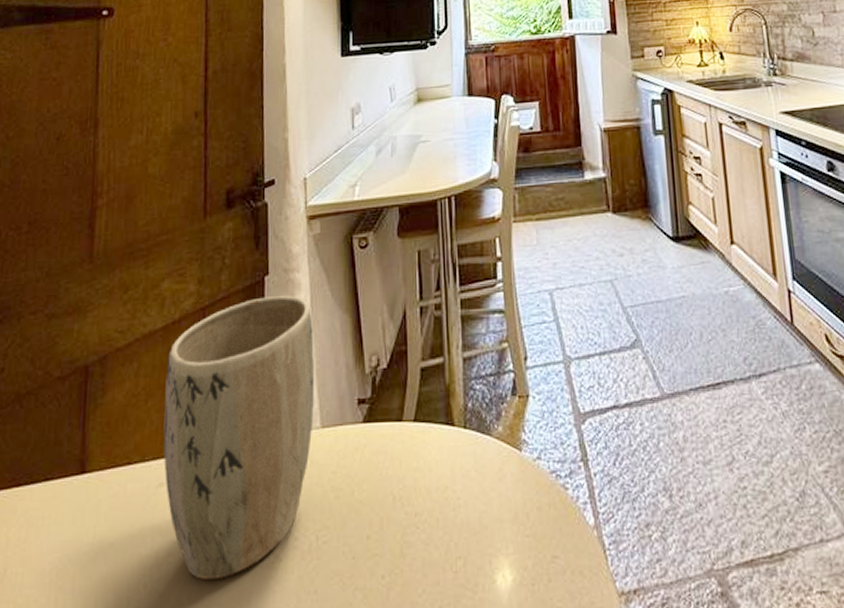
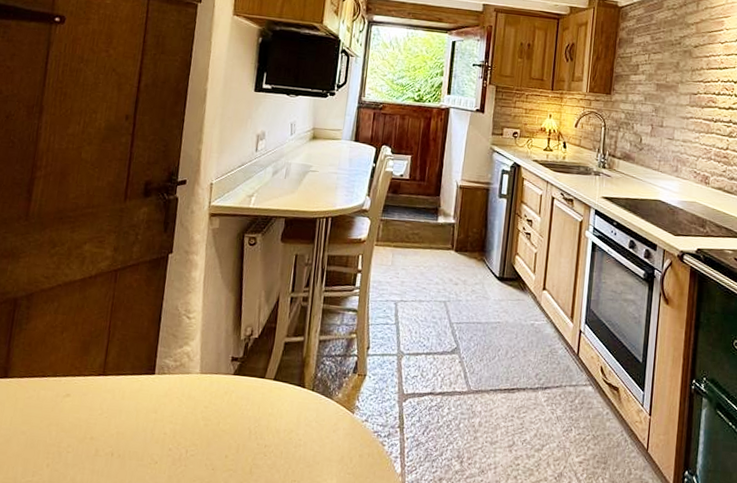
plant pot: present [163,295,314,580] -> none [71,269,204,469]

